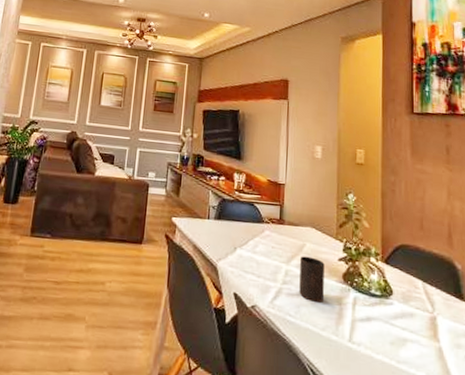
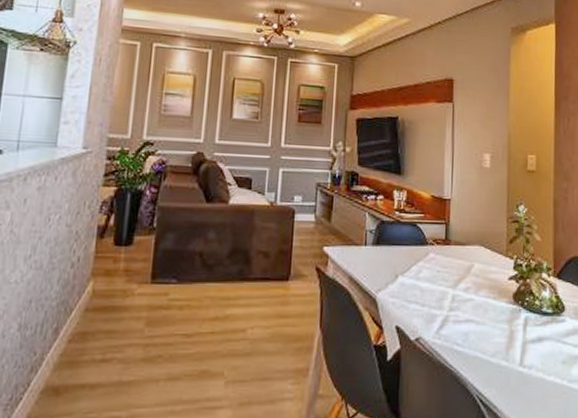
cup: present [299,256,325,303] -> none [467,278,494,327]

